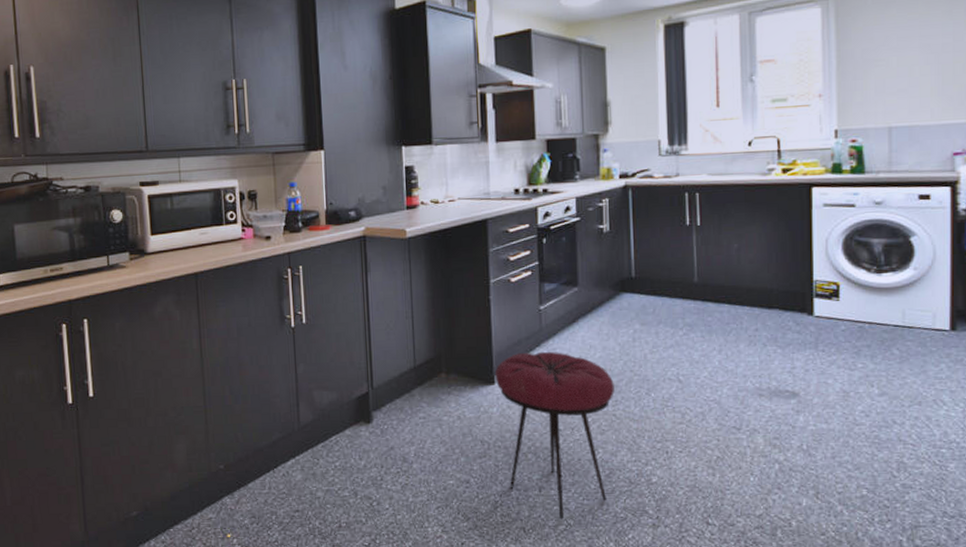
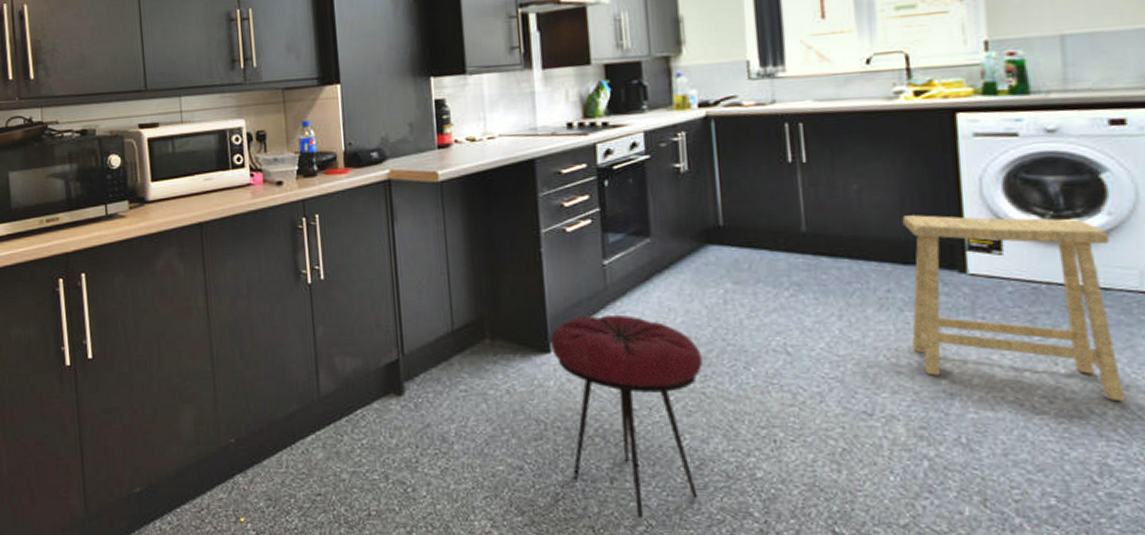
stool: none [769,269,918,414] -> present [902,215,1126,402]

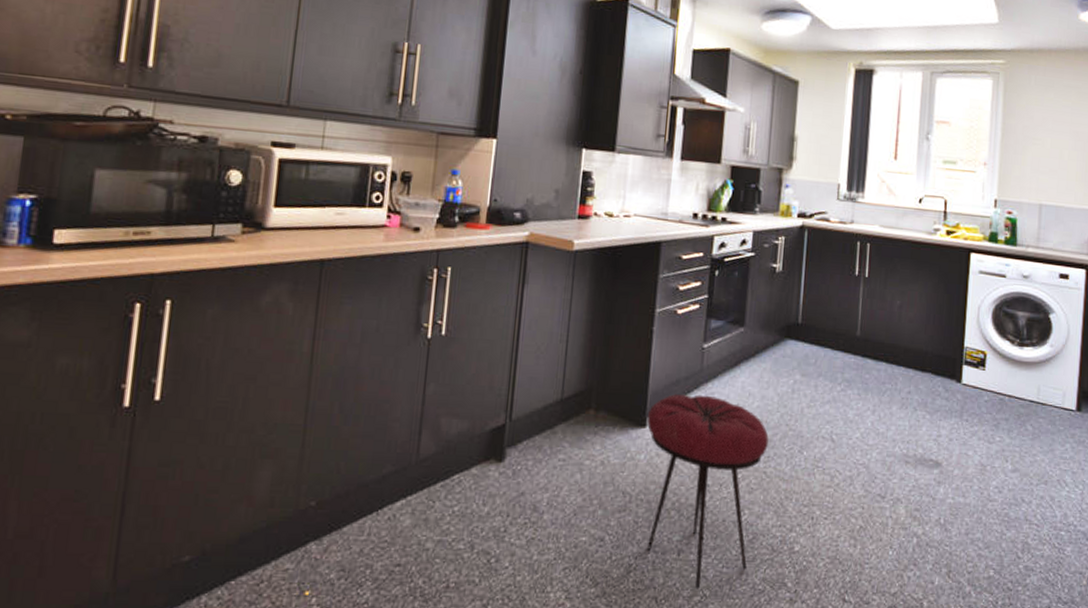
stool: present [902,215,1126,402] -> none [918,331,1049,493]

